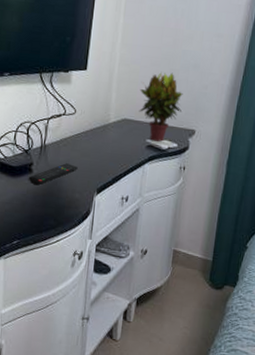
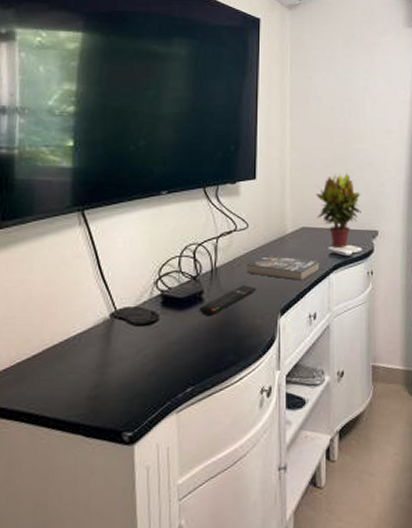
book: none [71,139,137,166] -> present [246,255,320,281]

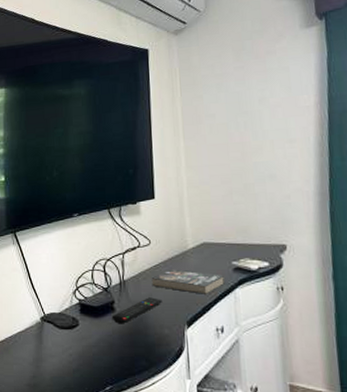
potted plant: present [316,173,363,248] -> none [214,187,267,262]

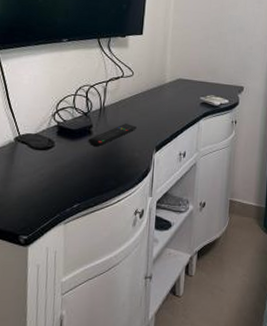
book: present [151,269,224,294] -> none [129,100,192,124]

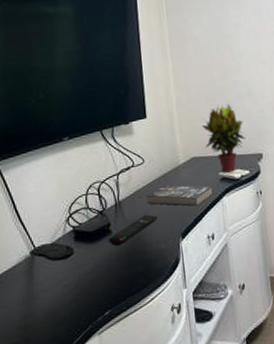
book: none [129,100,192,124] -> present [146,185,213,206]
potted plant: none [192,35,232,99] -> present [202,104,247,173]

